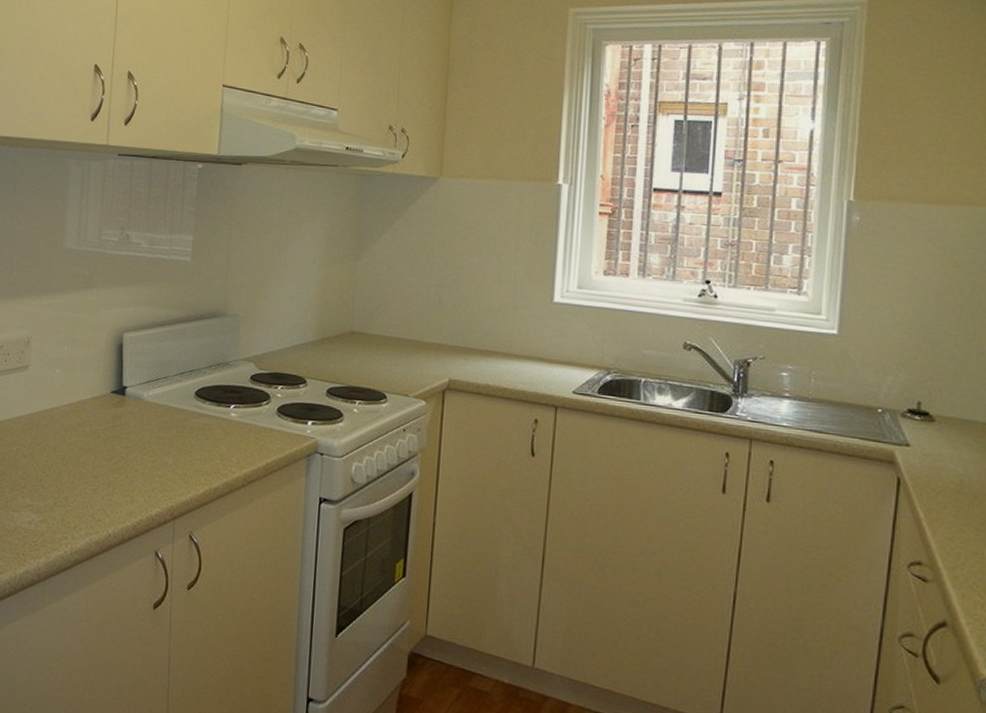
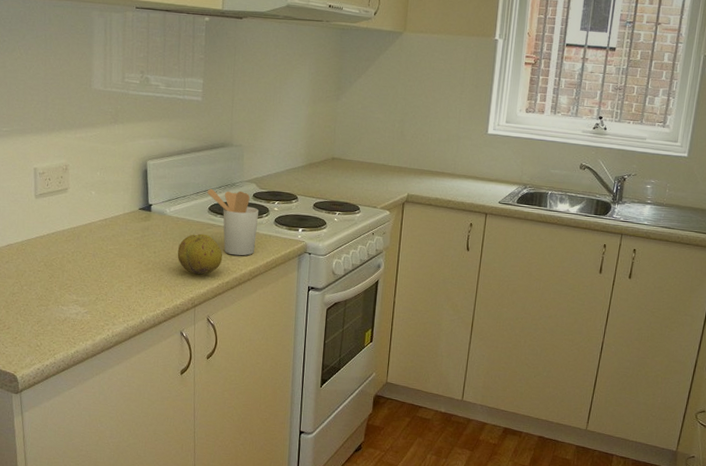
fruit: none [154,424,212,478] -> present [177,233,223,275]
utensil holder: none [194,368,257,455] -> present [207,188,259,256]

